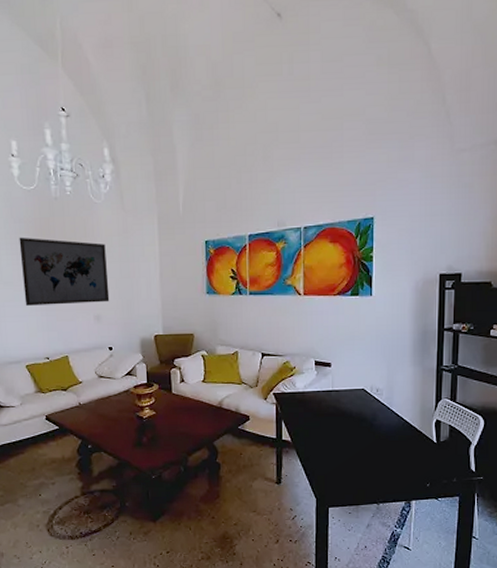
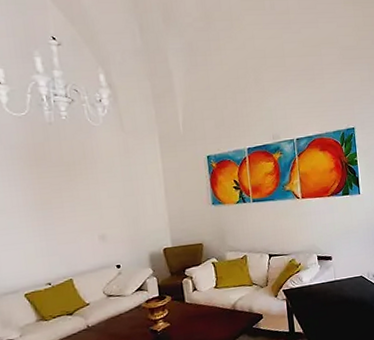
wall art: present [19,237,110,306] -> none [10,163,115,233]

